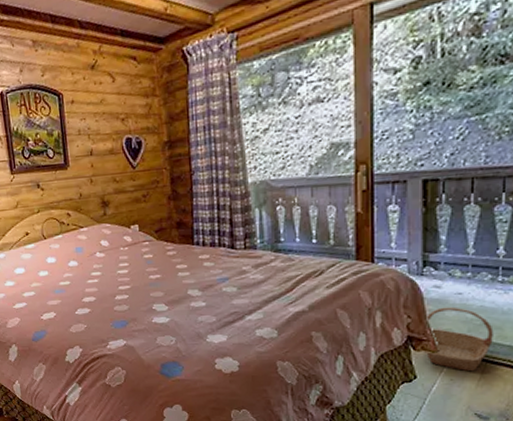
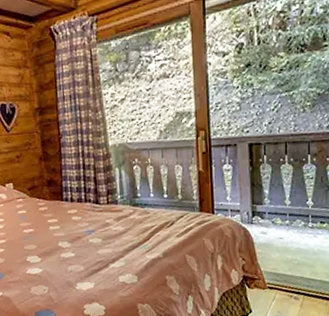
basket: present [425,306,494,372] -> none [256,249,308,304]

